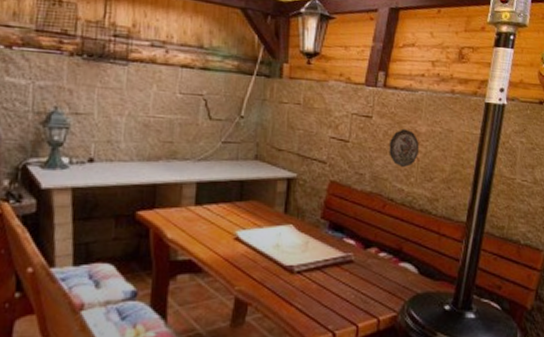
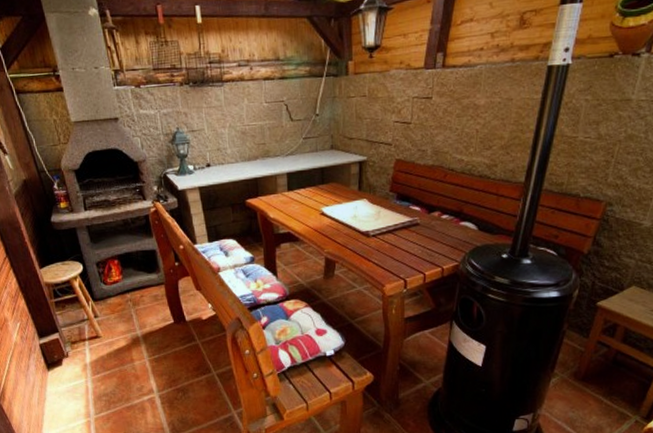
decorative plate: present [389,128,420,167] -> none [448,104,479,139]

